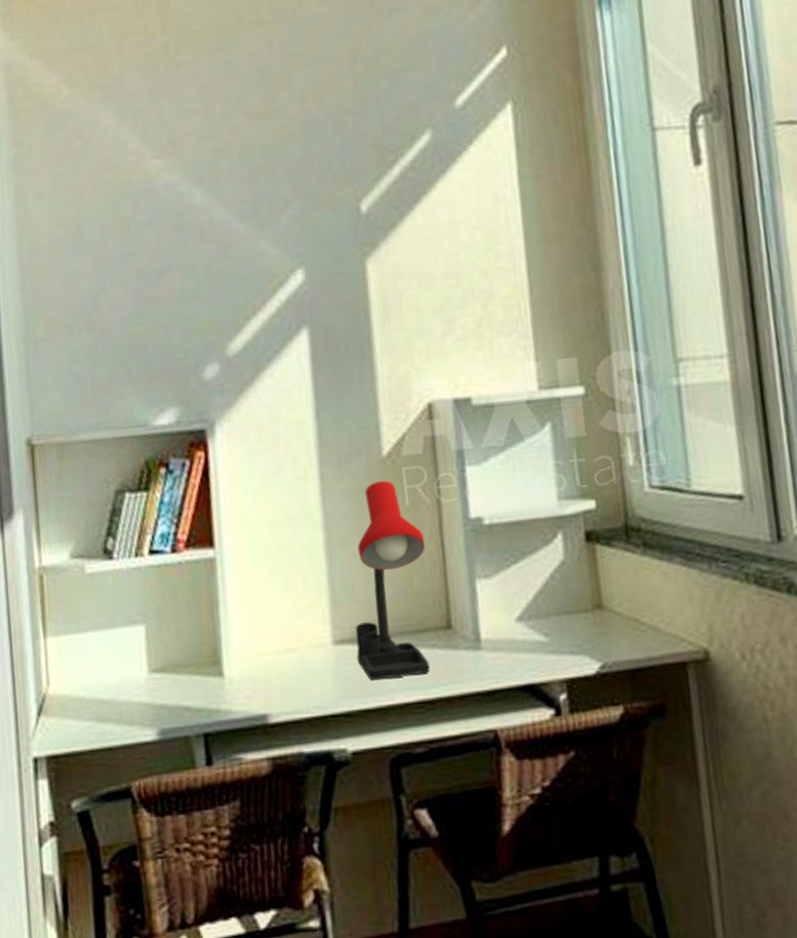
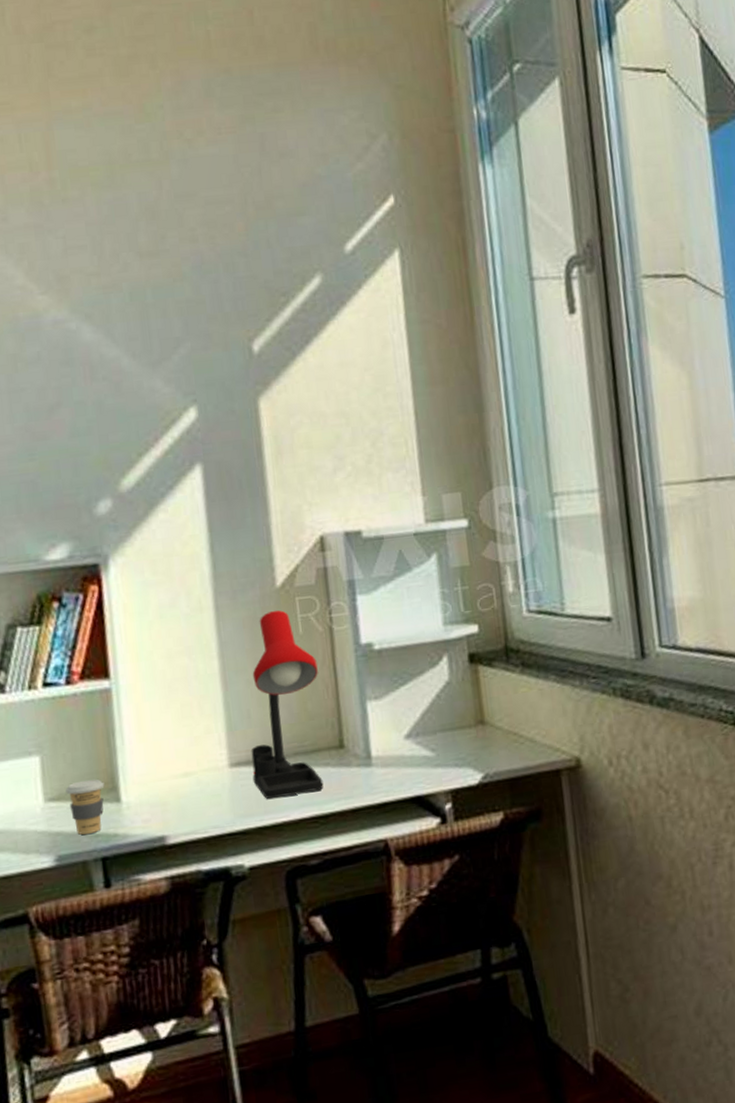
coffee cup: none [169,651,208,709] -> present [66,779,105,835]

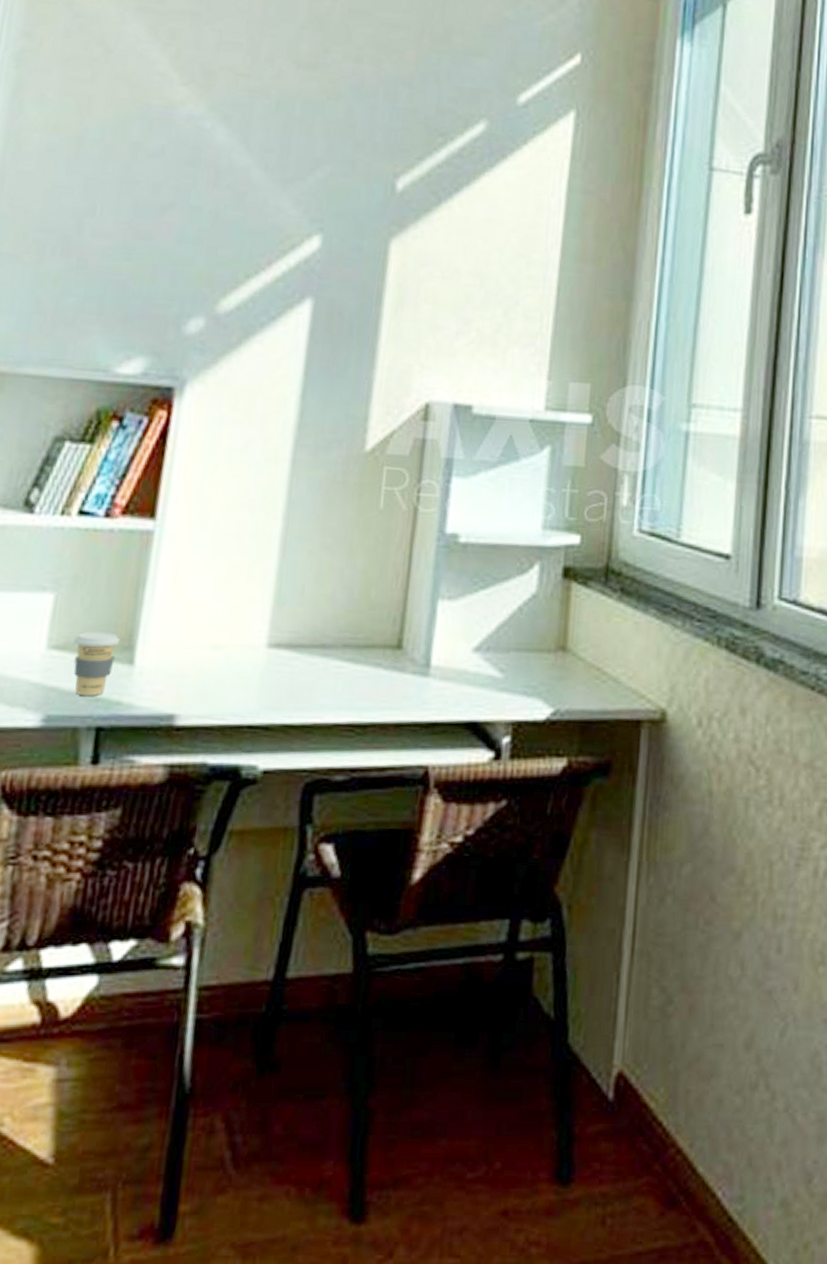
desk lamp: present [251,610,324,800] -> none [290,476,392,694]

